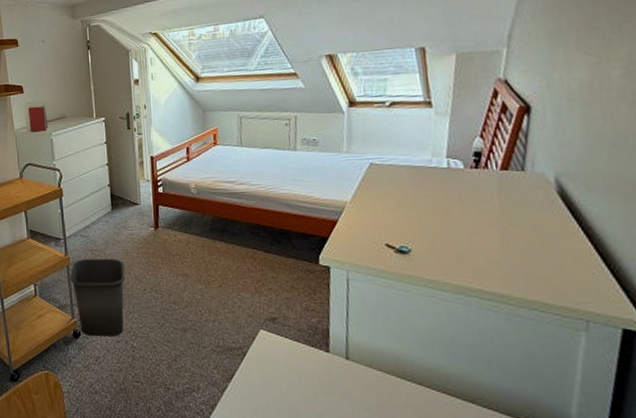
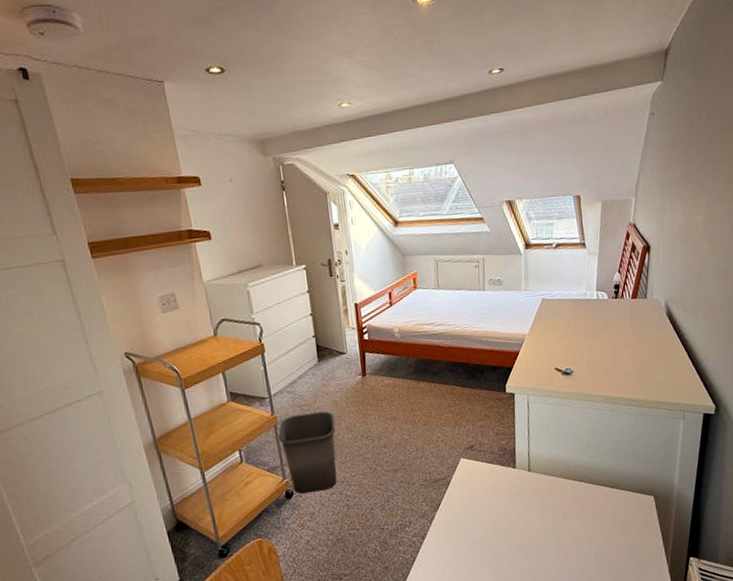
books: present [24,102,49,132] -> none [212,249,244,284]

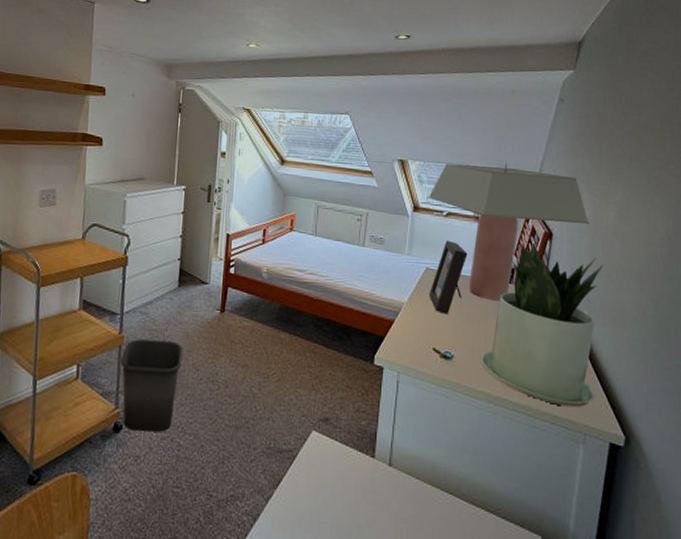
table lamp: none [537,187,682,317] -> present [428,163,590,301]
picture frame: none [546,269,578,337] -> present [428,240,468,314]
planter: none [596,258,694,393] -> present [481,243,603,408]

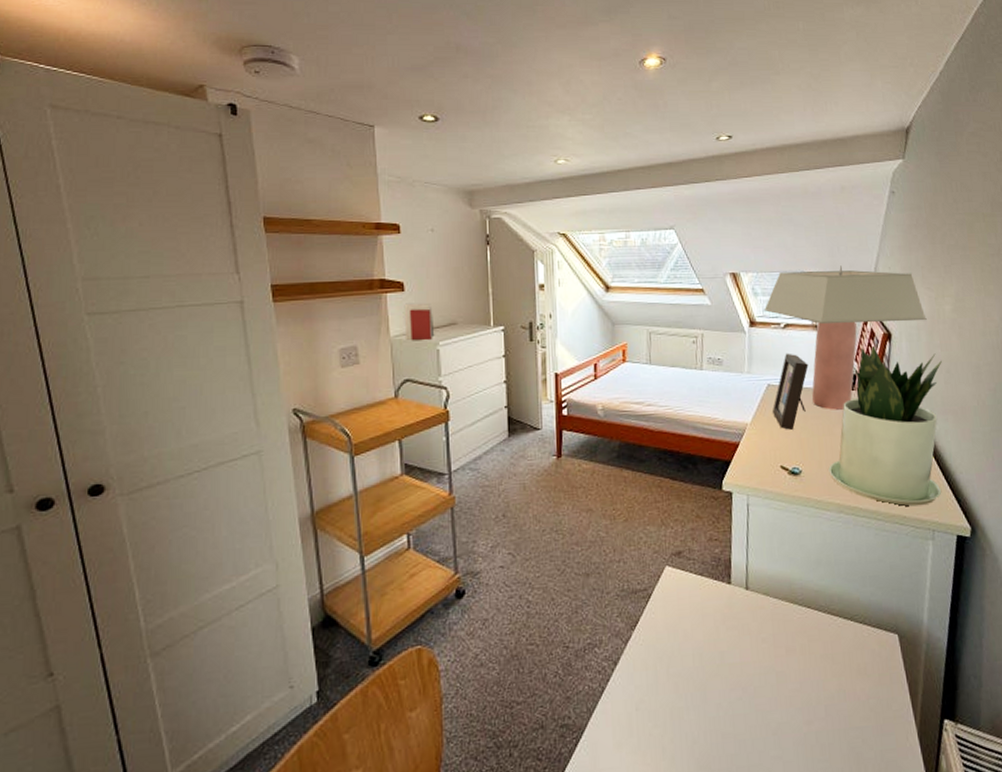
books: none [98,156,125,192] -> present [404,303,435,341]
waste bin: present [120,338,183,432] -> none [454,494,522,594]

